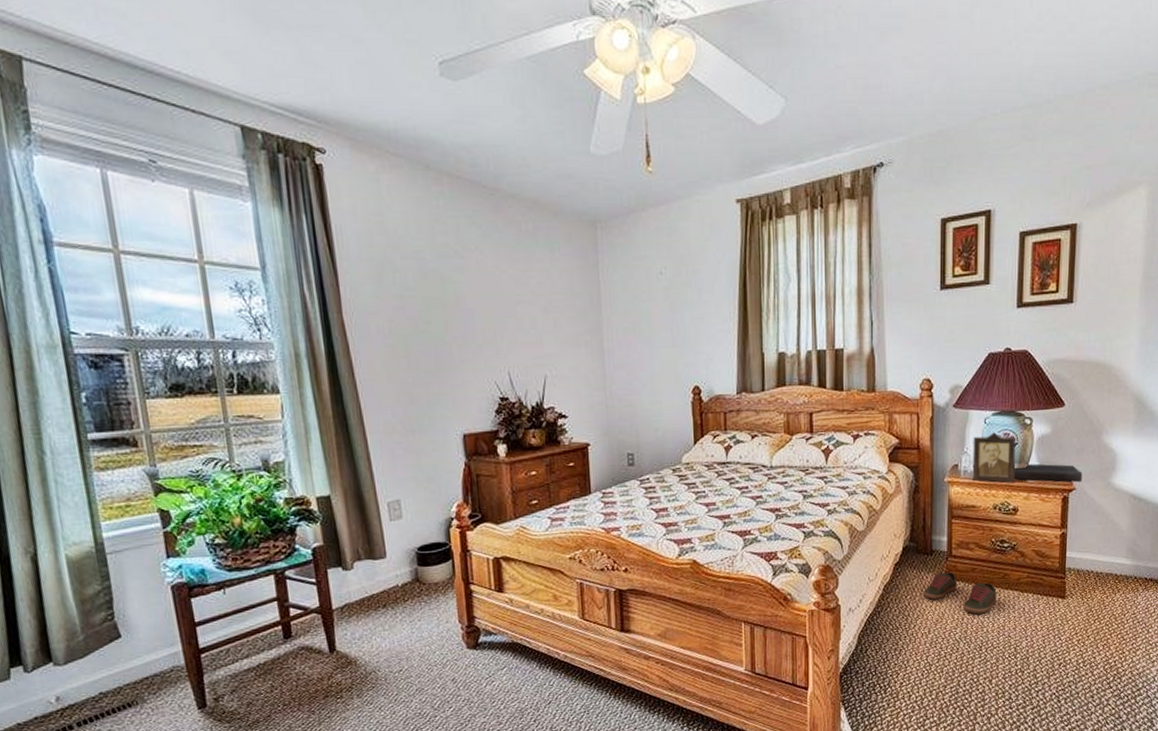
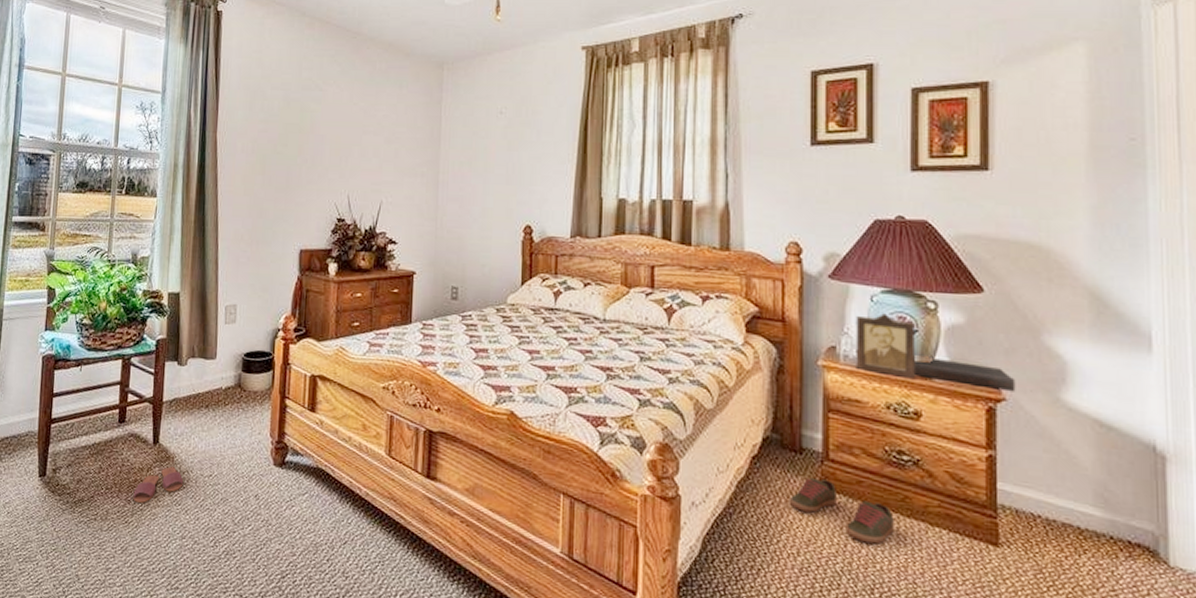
slippers: none [316,670,372,712] -> present [133,466,184,504]

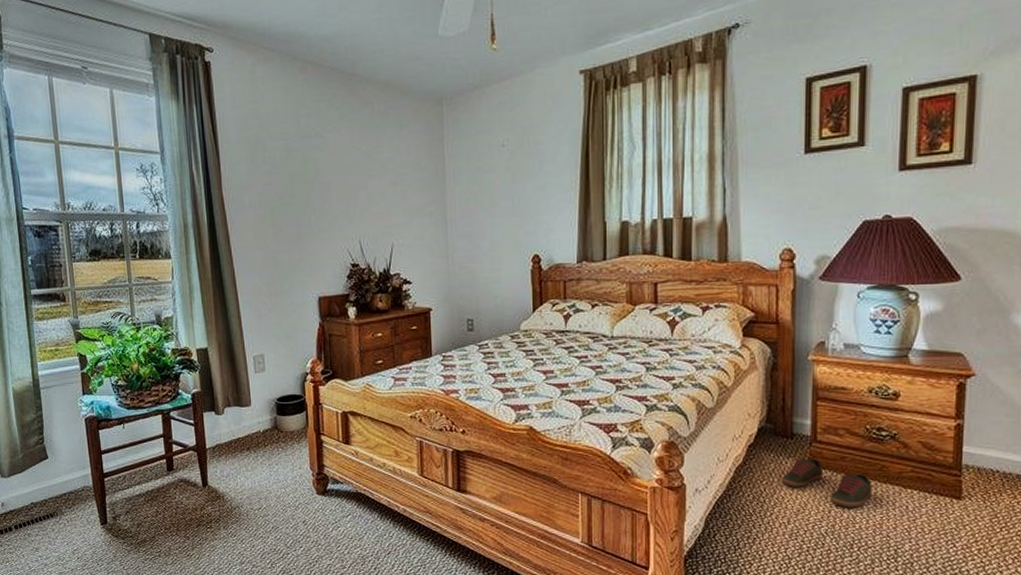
slippers: present [133,466,184,504] -> none [191,504,236,539]
photo frame: present [856,313,916,380] -> none [842,308,897,365]
book: present [913,357,1016,392] -> none [894,344,985,368]

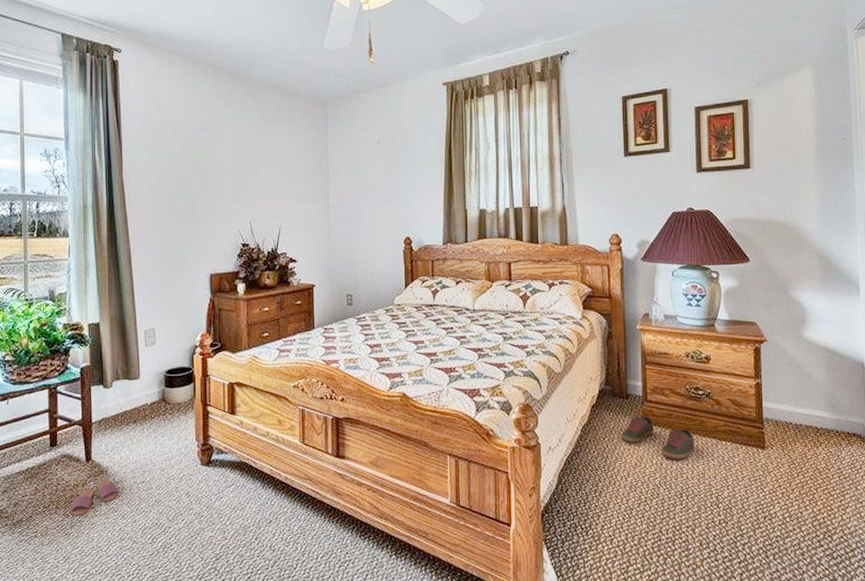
slippers: none [191,504,236,539] -> present [71,479,119,516]

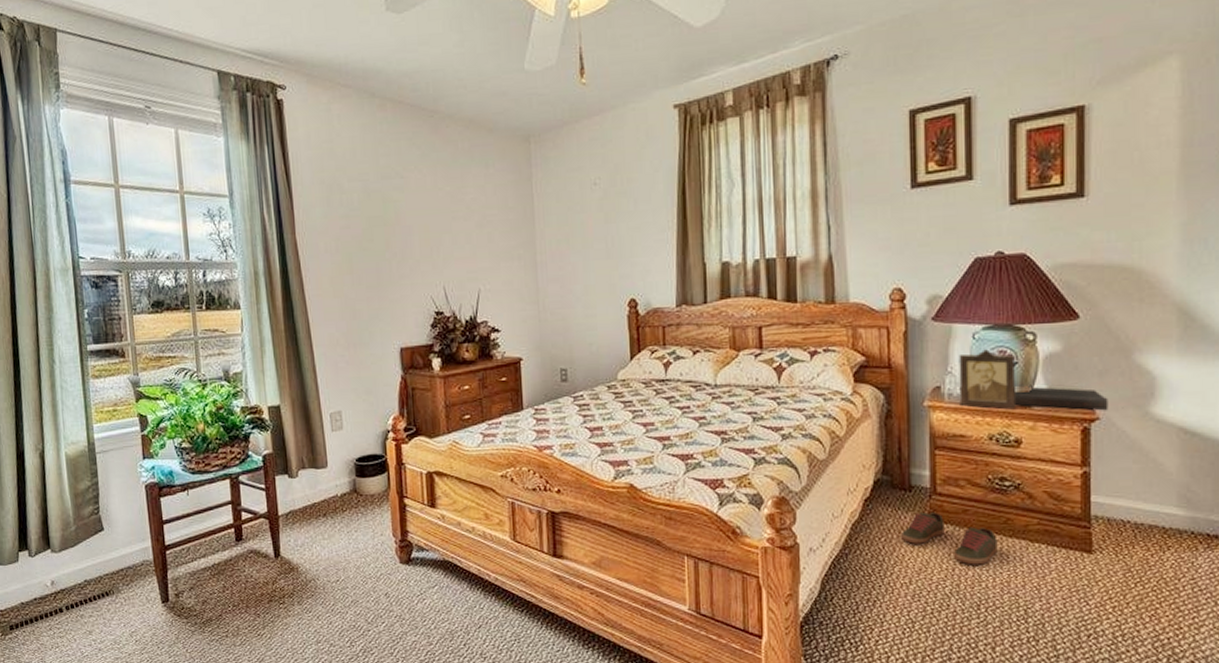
slippers: present [71,479,119,516] -> none [261,577,312,616]
photo frame: none [662,284,706,333] -> present [959,349,1017,410]
book: none [703,315,773,334] -> present [1013,387,1108,411]

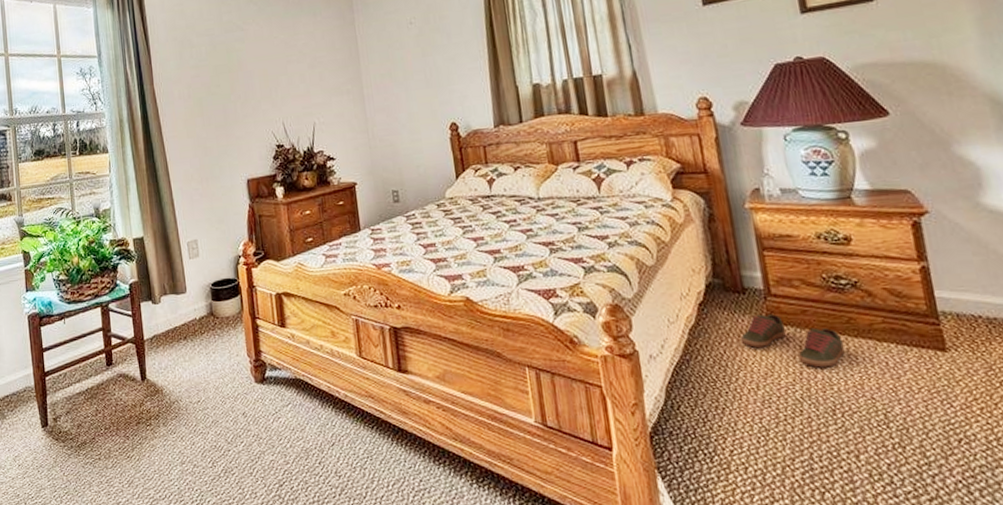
photo frame: present [959,349,1017,410] -> none [773,150,839,208]
book: present [1013,387,1108,411] -> none [833,183,937,205]

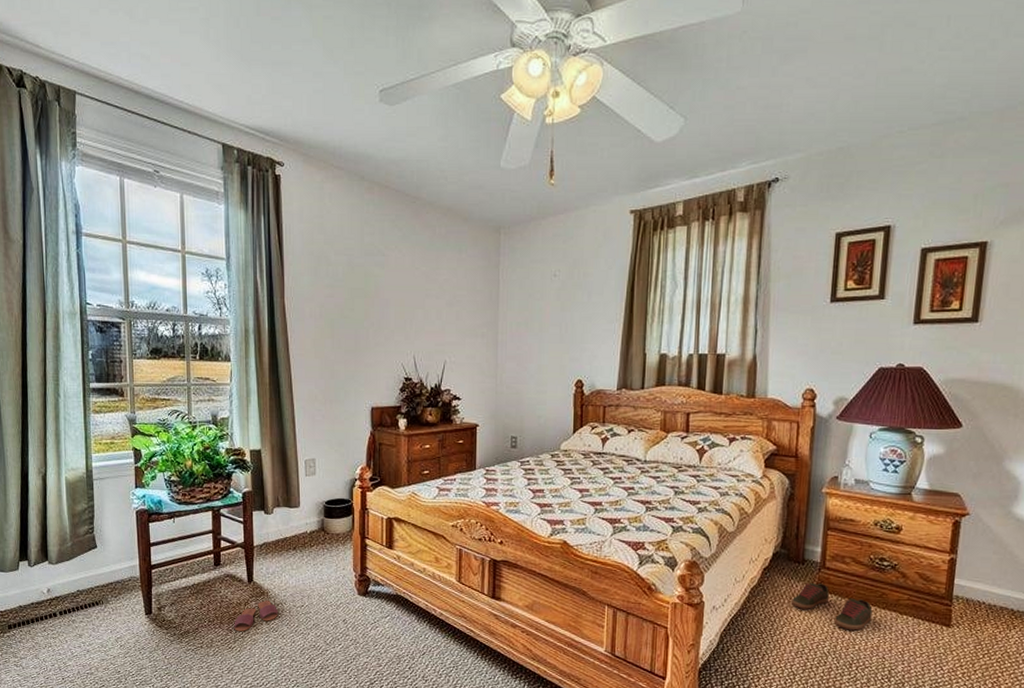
slippers: none [130,399,175,438] -> present [234,600,279,632]

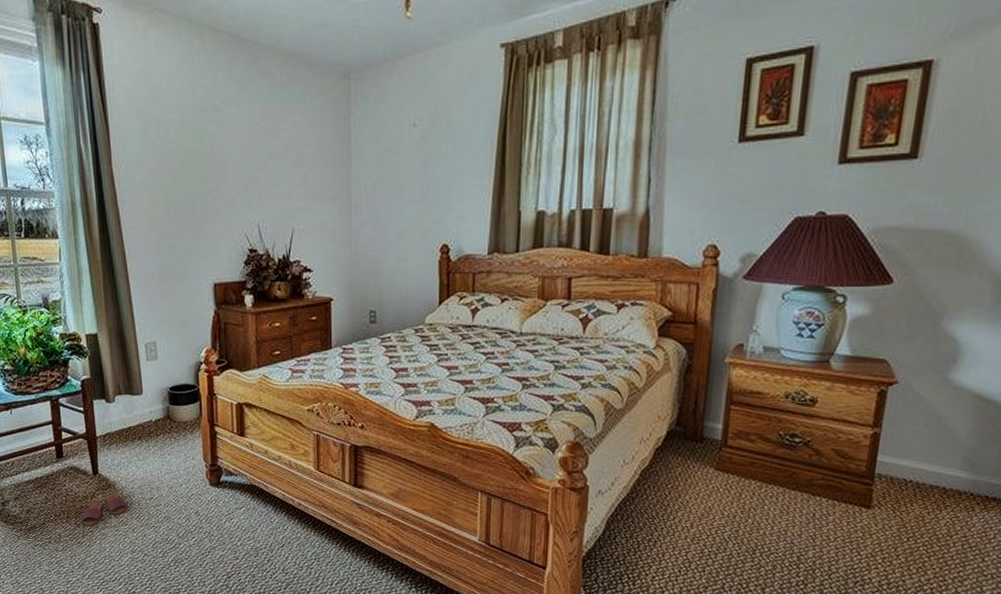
shoe: present [791,582,873,631] -> none [686,462,781,514]

